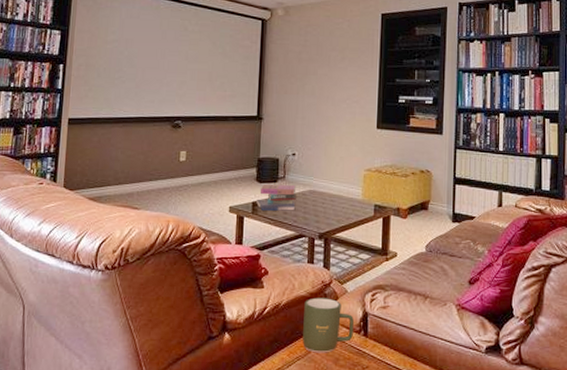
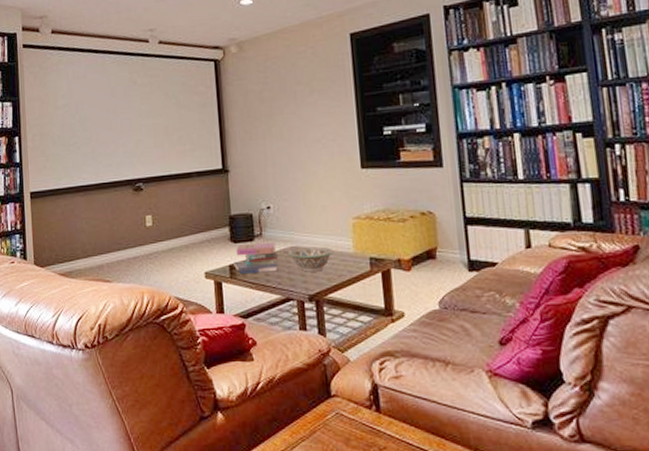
mug: present [303,297,354,353] -> none [301,369,363,433]
decorative bowl: none [305,191,345,214] -> present [287,246,334,272]

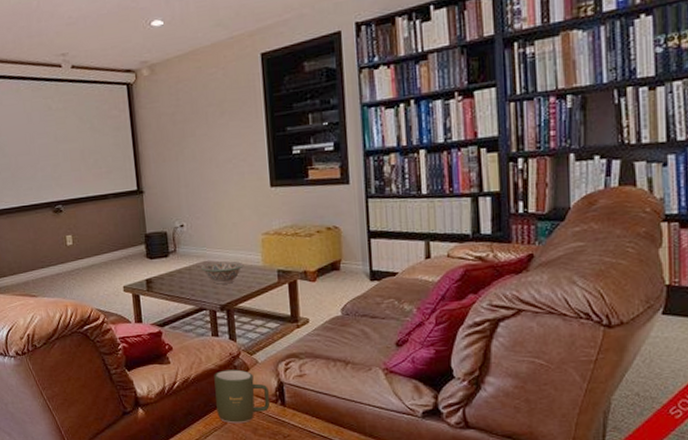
books: present [234,243,278,274] -> none [150,258,192,287]
mug: none [301,369,363,433] -> present [214,369,270,424]

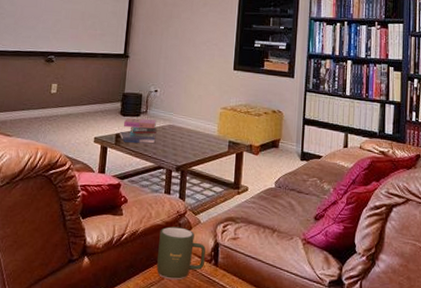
books: none [150,258,192,287] -> present [120,118,157,144]
decorative bowl: present [200,261,244,285] -> none [165,126,202,148]

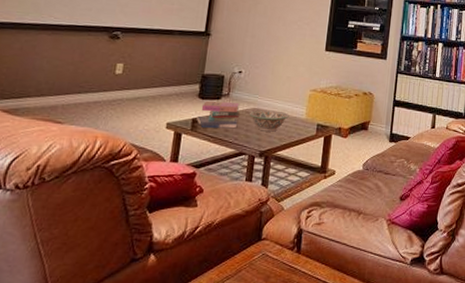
mug: present [157,226,206,281] -> none [234,215,288,272]
decorative bowl: none [165,126,202,148] -> present [248,110,289,132]

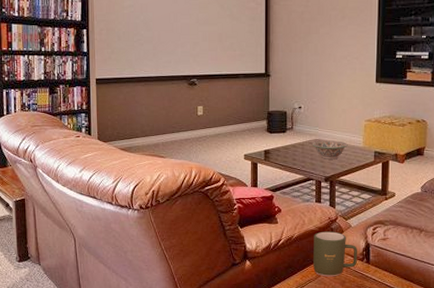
books: present [197,101,240,129] -> none [268,135,303,158]
mug: none [234,215,288,272] -> present [313,231,357,277]

